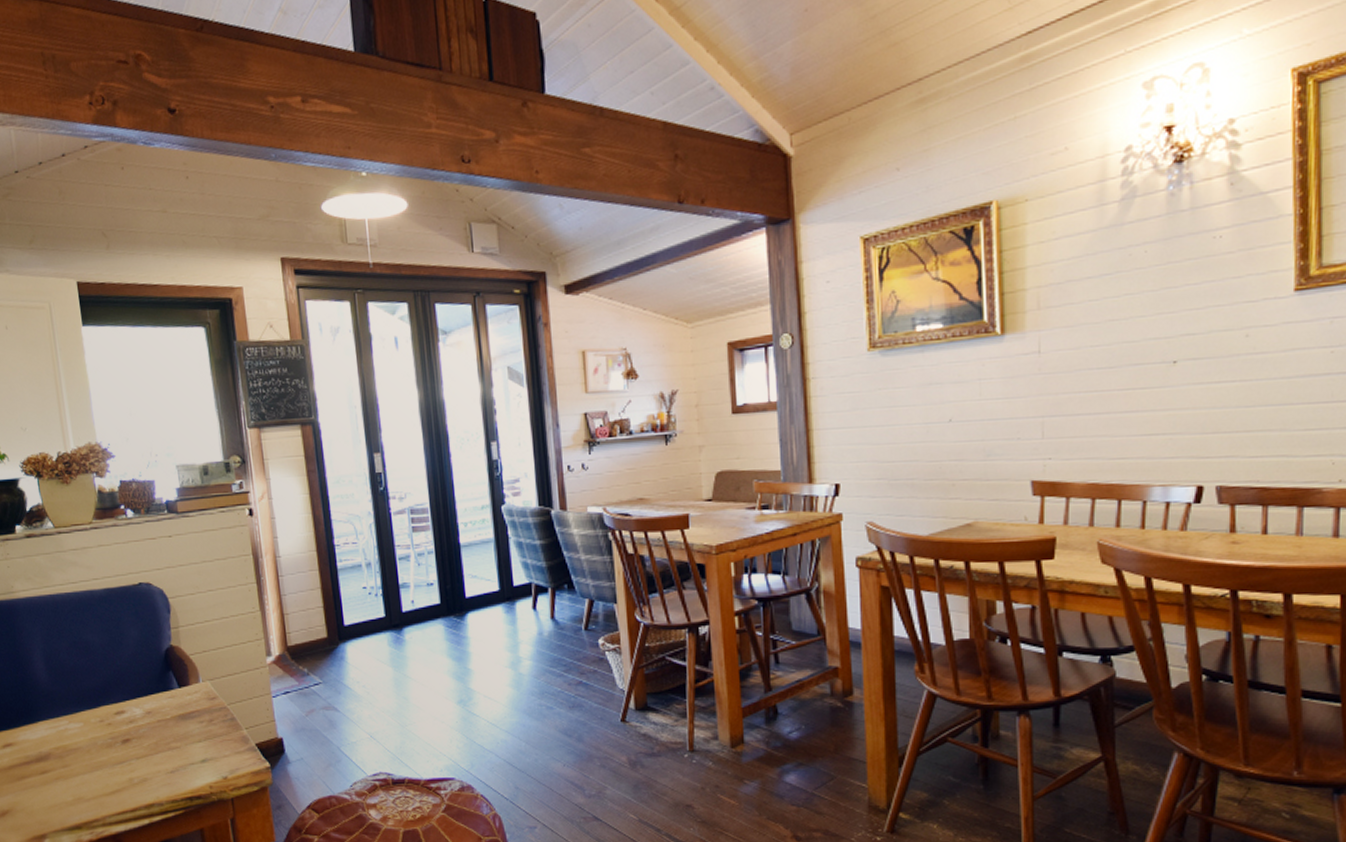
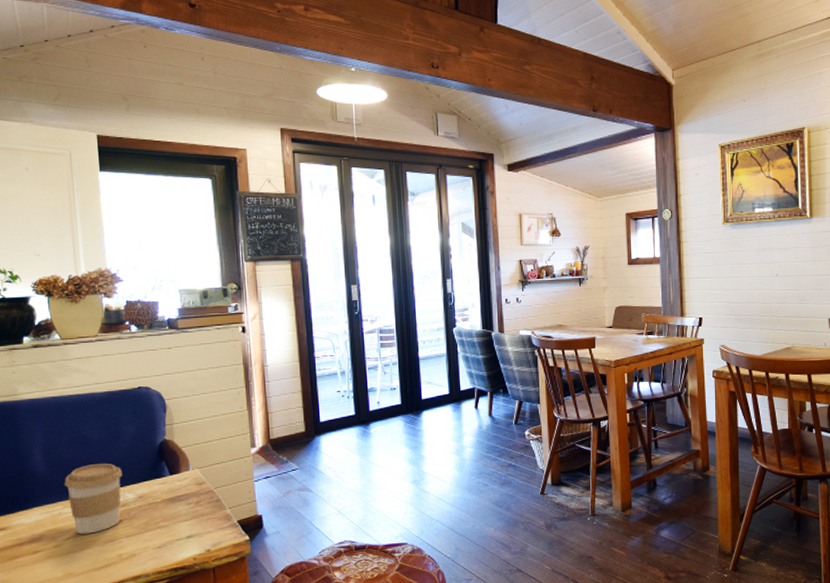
coffee cup: none [67,672,129,754] -> present [64,463,122,534]

